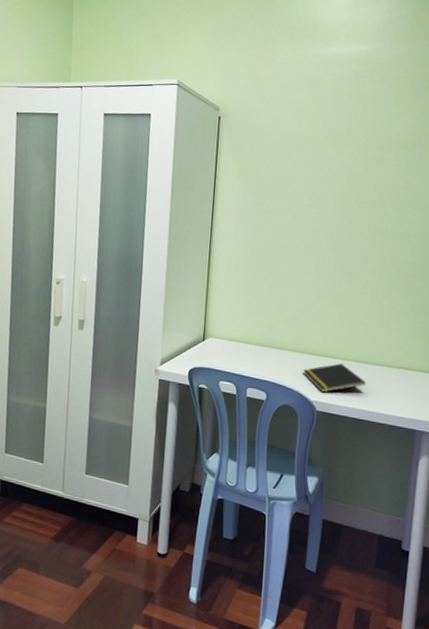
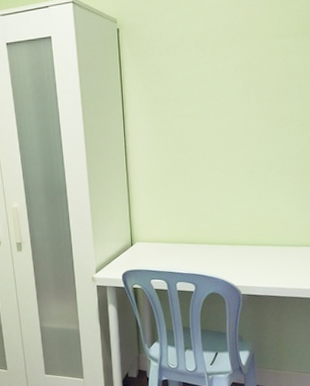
notepad: present [303,363,366,393] -> none [226,249,285,278]

